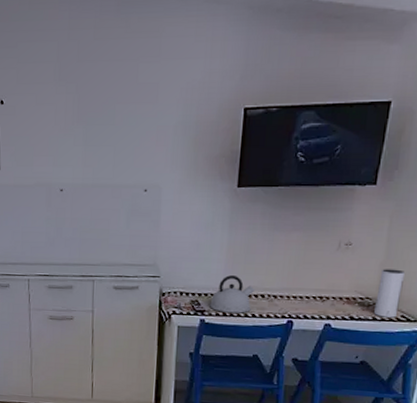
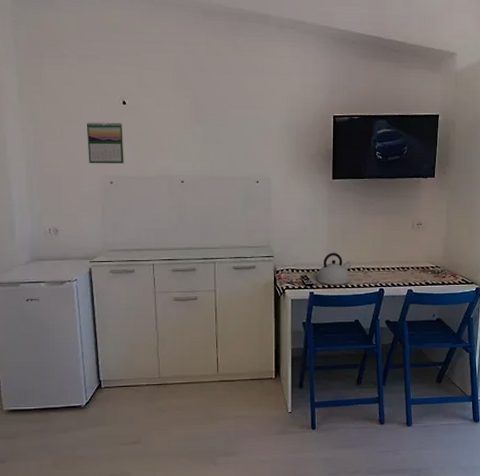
speaker: present [374,269,405,318] -> none [443,243,461,281]

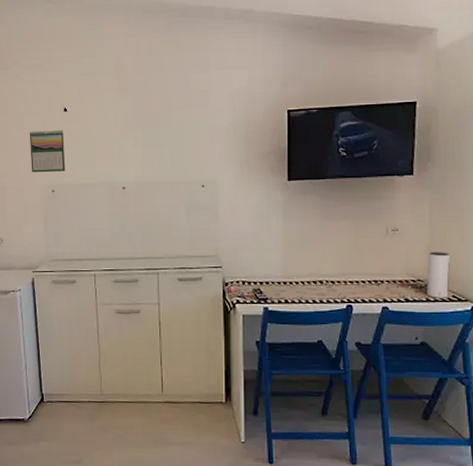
kettle: present [317,252,353,285] -> none [272,262,314,300]
speaker: none [443,243,461,281] -> present [427,252,450,298]

